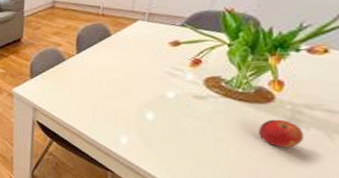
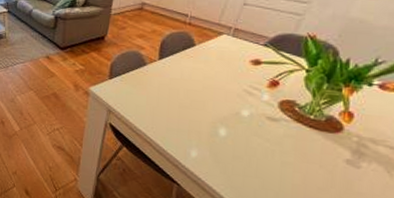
fruit: present [259,119,305,148] -> none [324,149,367,180]

